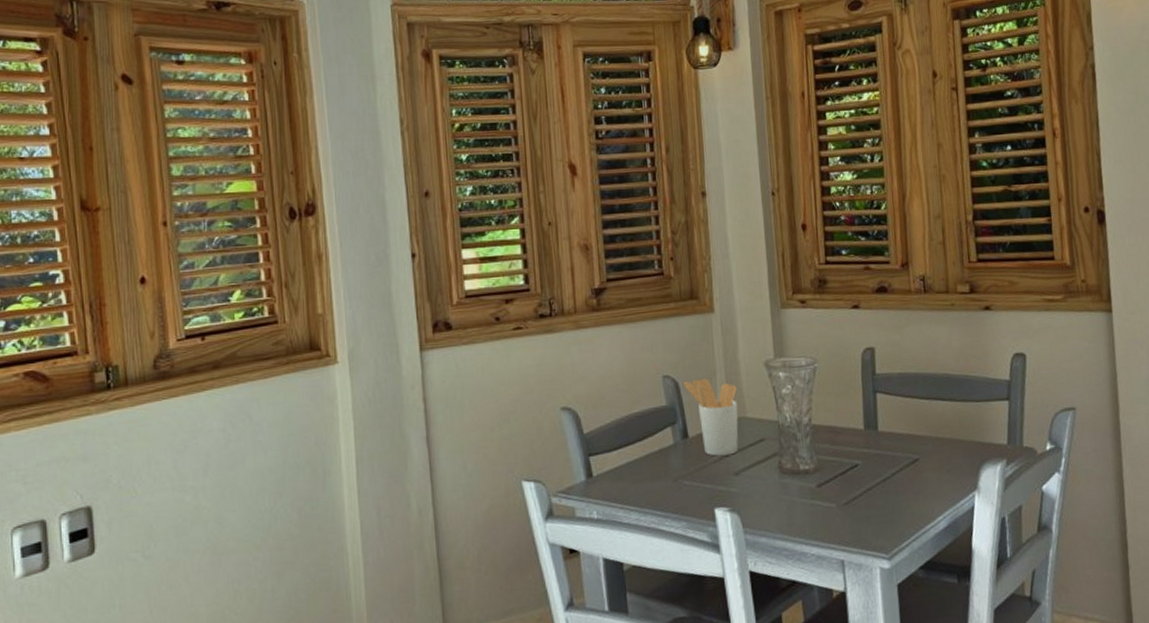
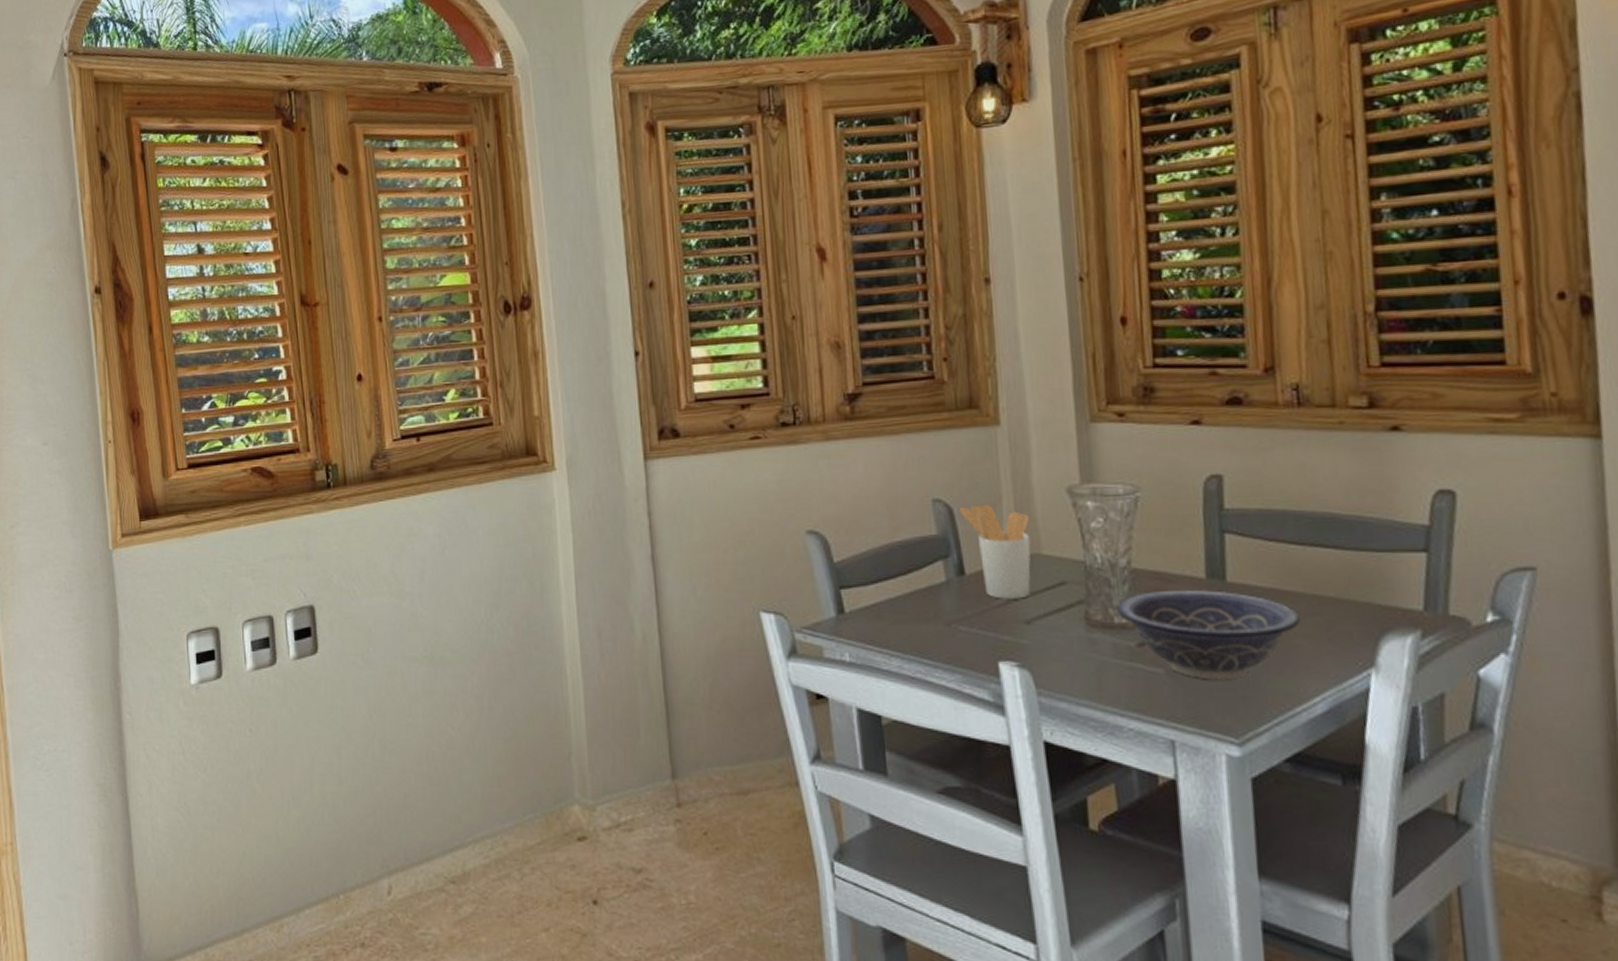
decorative bowl: none [802,438,929,510] -> present [1117,589,1301,680]

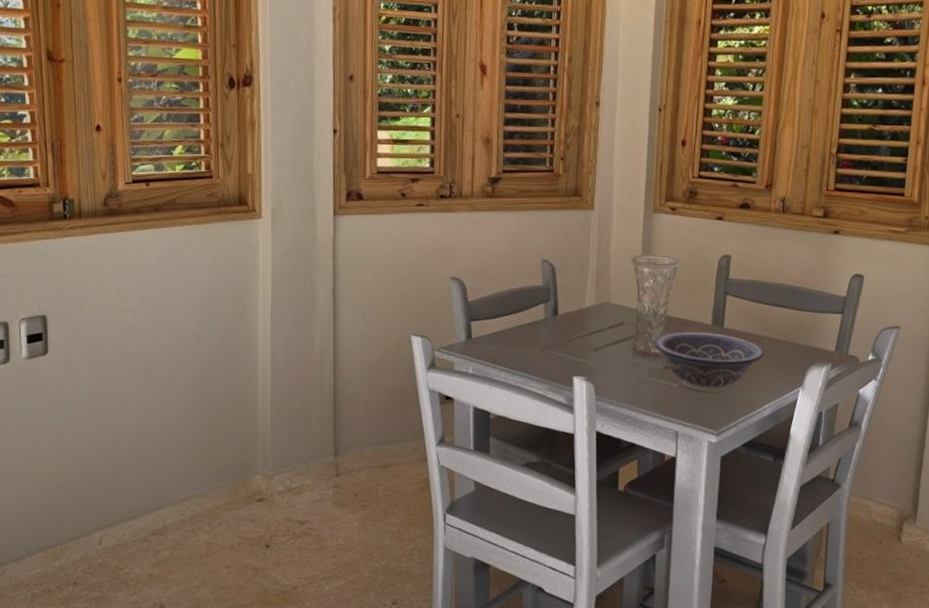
utensil holder: present [959,504,1031,599] -> none [559,265,605,333]

